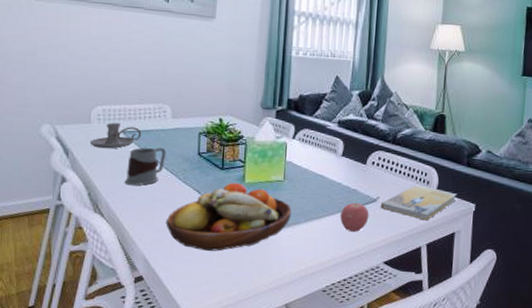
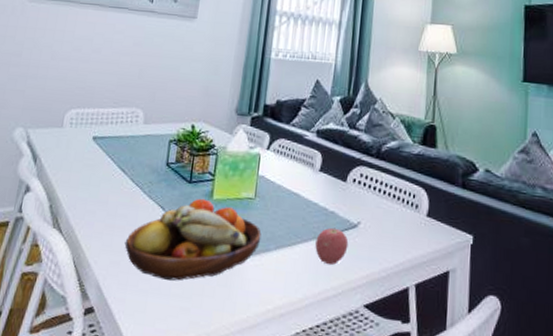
candle holder: present [90,123,142,149] -> none [59,127,112,157]
mug: present [125,147,167,186] -> none [88,155,134,199]
book: present [381,184,457,221] -> none [362,208,451,255]

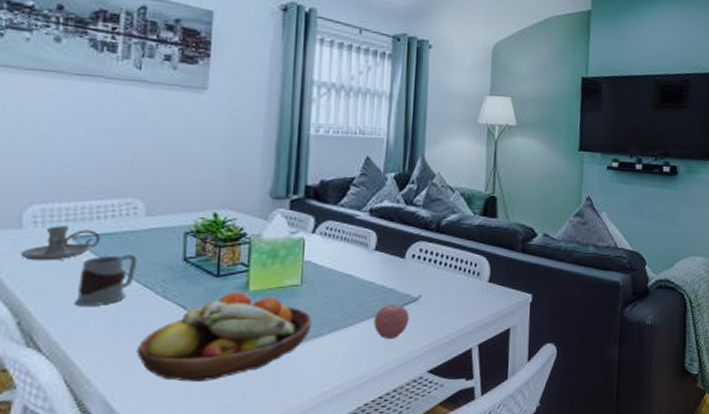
candle holder: none [59,127,112,157] -> present [20,226,101,261]
mug: none [88,155,134,199] -> present [75,255,138,307]

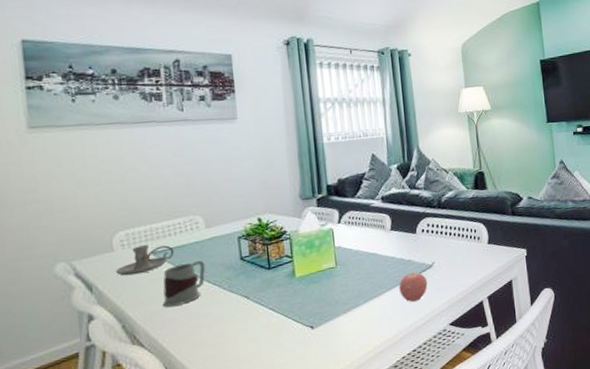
fruit bowl: present [136,291,312,382] -> none [216,279,350,357]

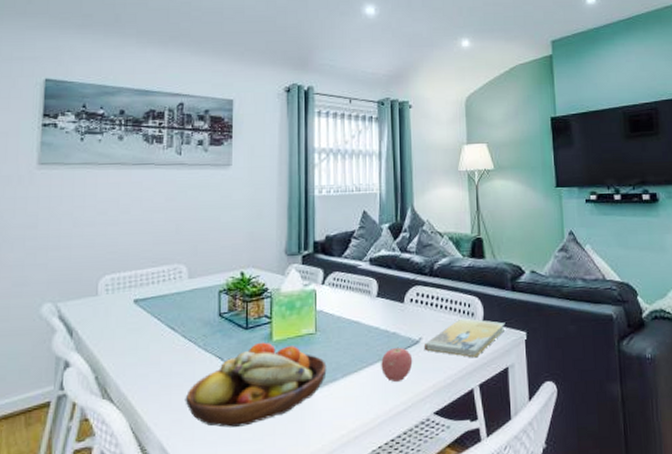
candle holder: present [115,245,175,276] -> none [97,292,155,323]
mug: present [163,261,206,308] -> none [138,313,184,362]
fruit bowl: none [216,279,350,357] -> present [185,342,327,427]
book: none [437,242,508,275] -> present [425,318,506,358]

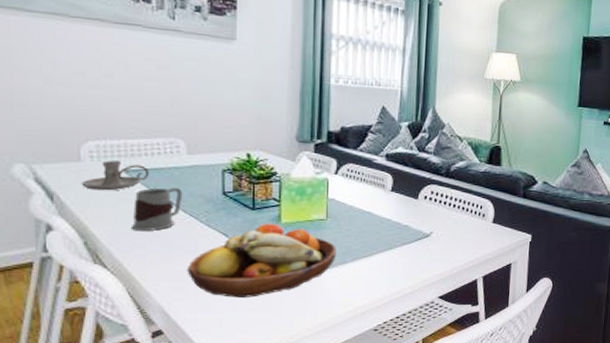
candle holder: none [97,292,155,323] -> present [81,160,150,191]
mug: none [138,313,184,362] -> present [132,187,183,232]
apple: present [381,347,413,382] -> none [391,238,423,268]
book: present [425,318,506,358] -> none [435,218,514,253]

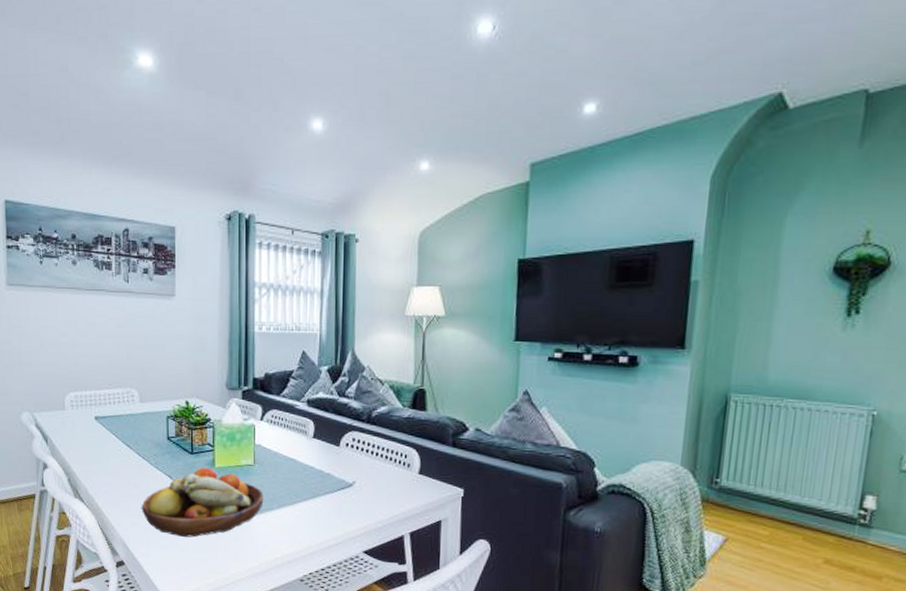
candle holder: present [81,160,150,191] -> none [65,409,113,435]
mug: present [132,187,183,232] -> none [101,432,137,472]

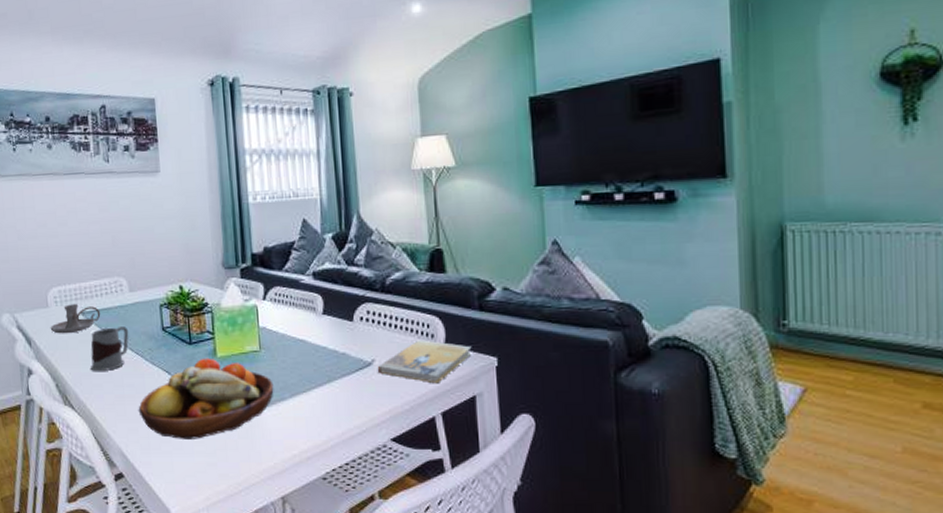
candle holder: none [65,409,113,435] -> present [50,304,101,334]
mug: none [101,432,137,472] -> present [90,327,129,372]
book: none [358,467,442,507] -> present [378,339,472,384]

